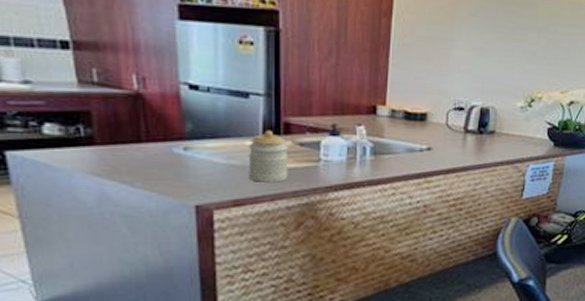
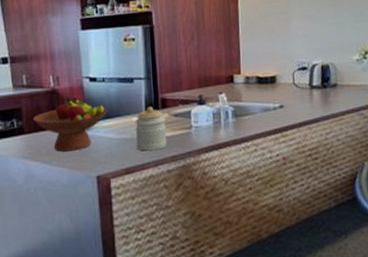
fruit bowl: none [107,106,213,173] -> present [32,97,108,152]

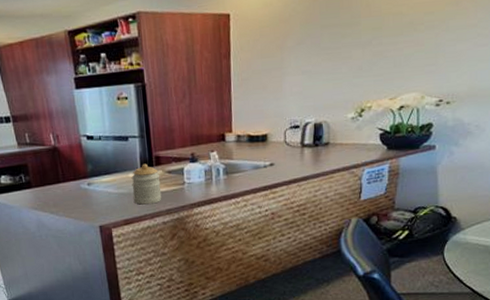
fruit bowl: present [32,97,108,152] -> none [38,154,106,204]

